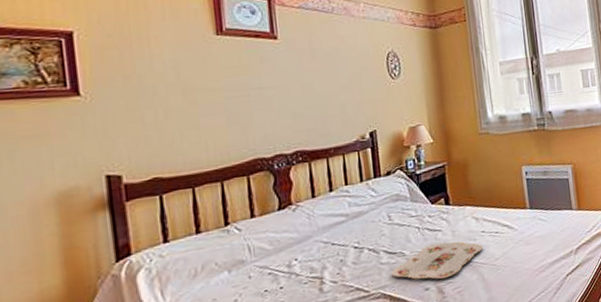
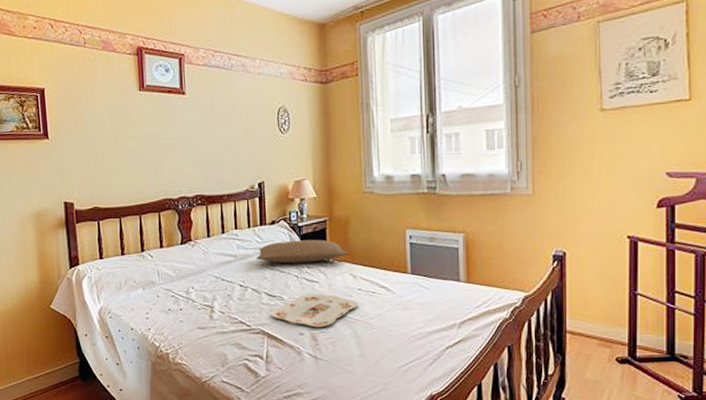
pillow: none [372,185,469,217] -> present [257,239,348,264]

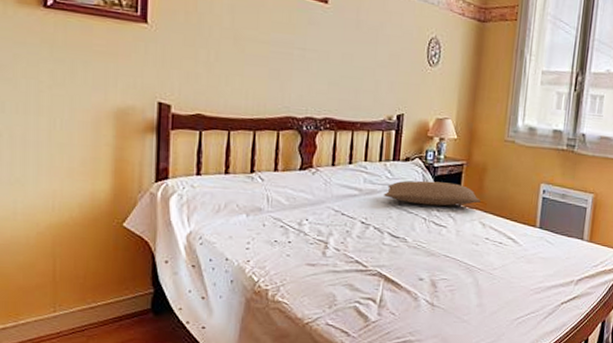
serving tray: present [271,293,358,328] -> none [391,238,483,274]

